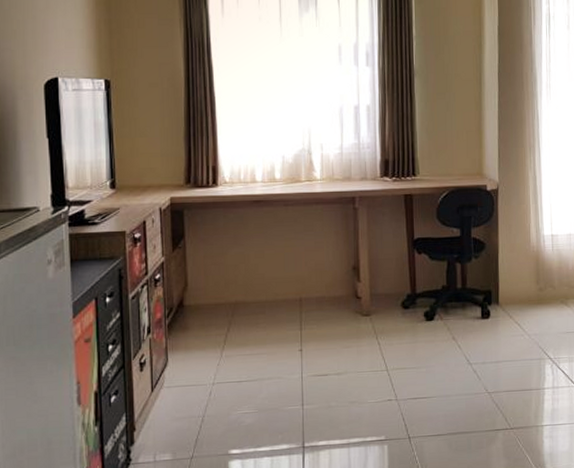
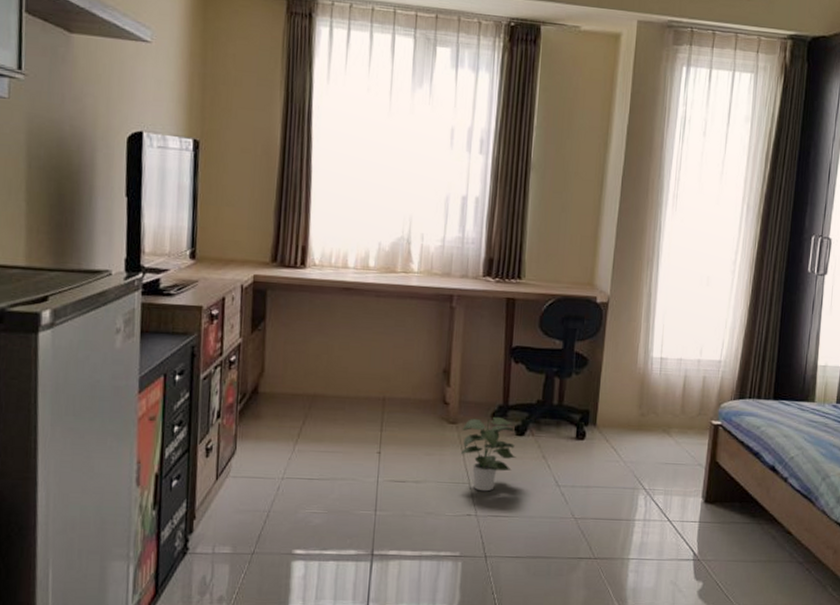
potted plant: none [375,305,428,377] -> present [460,416,516,492]

